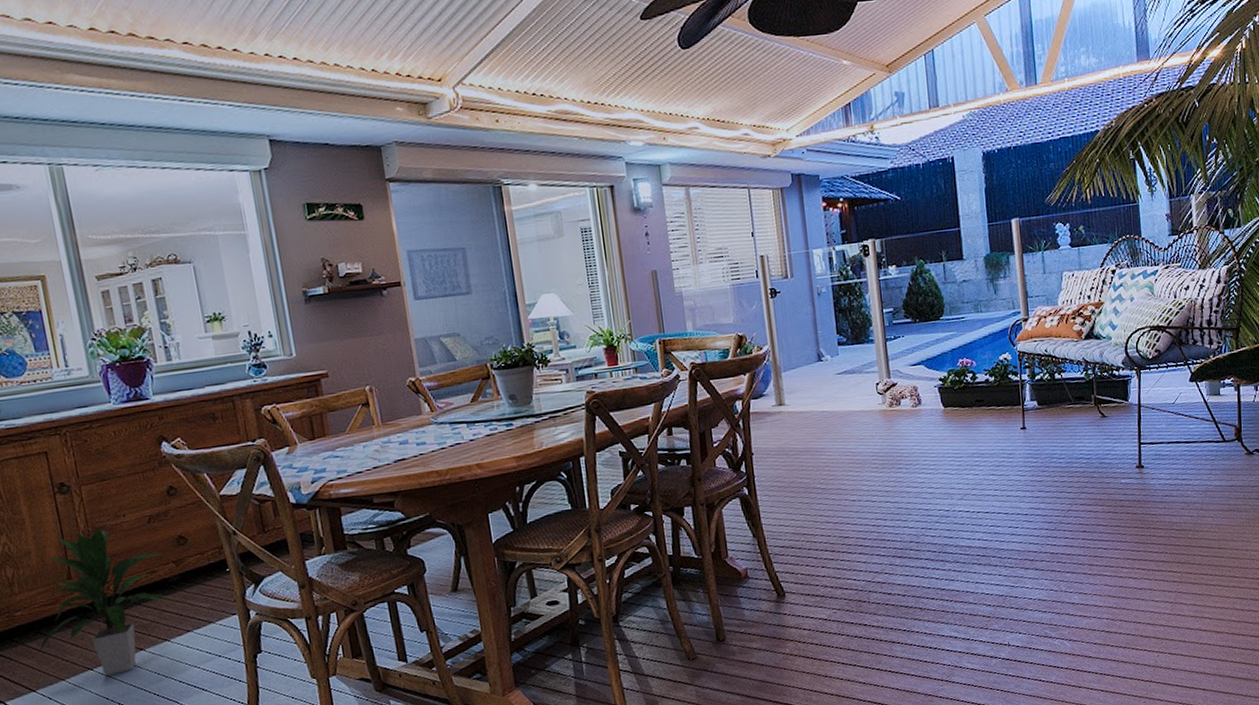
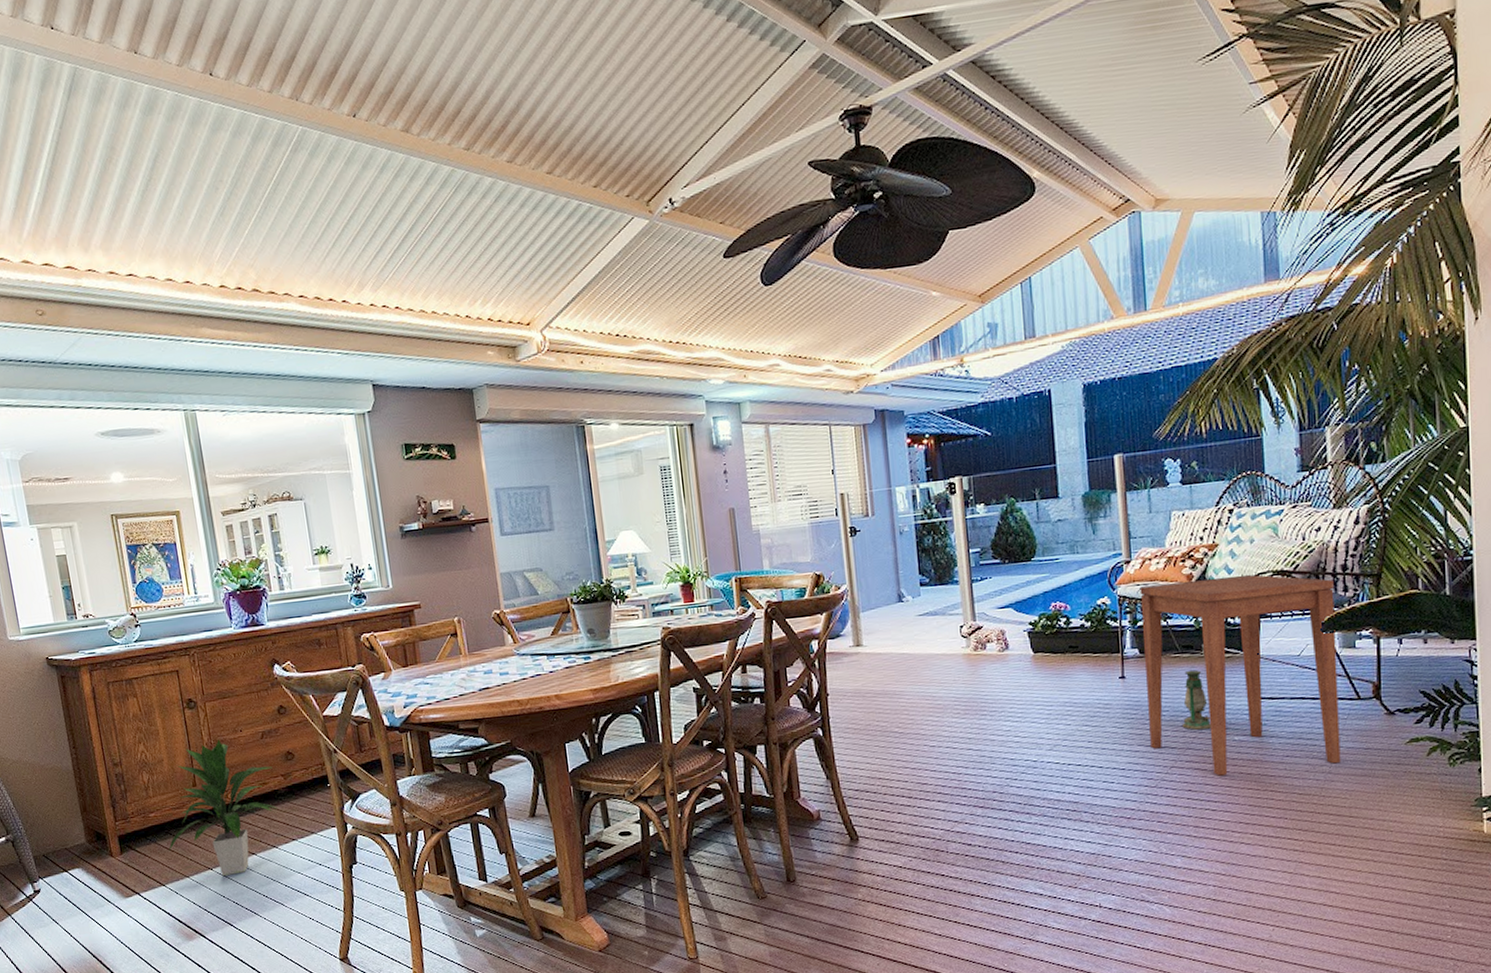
side table: none [1036,329,1211,517] -> present [1139,574,1341,776]
lantern: none [1076,415,1101,475] -> present [1181,665,1211,731]

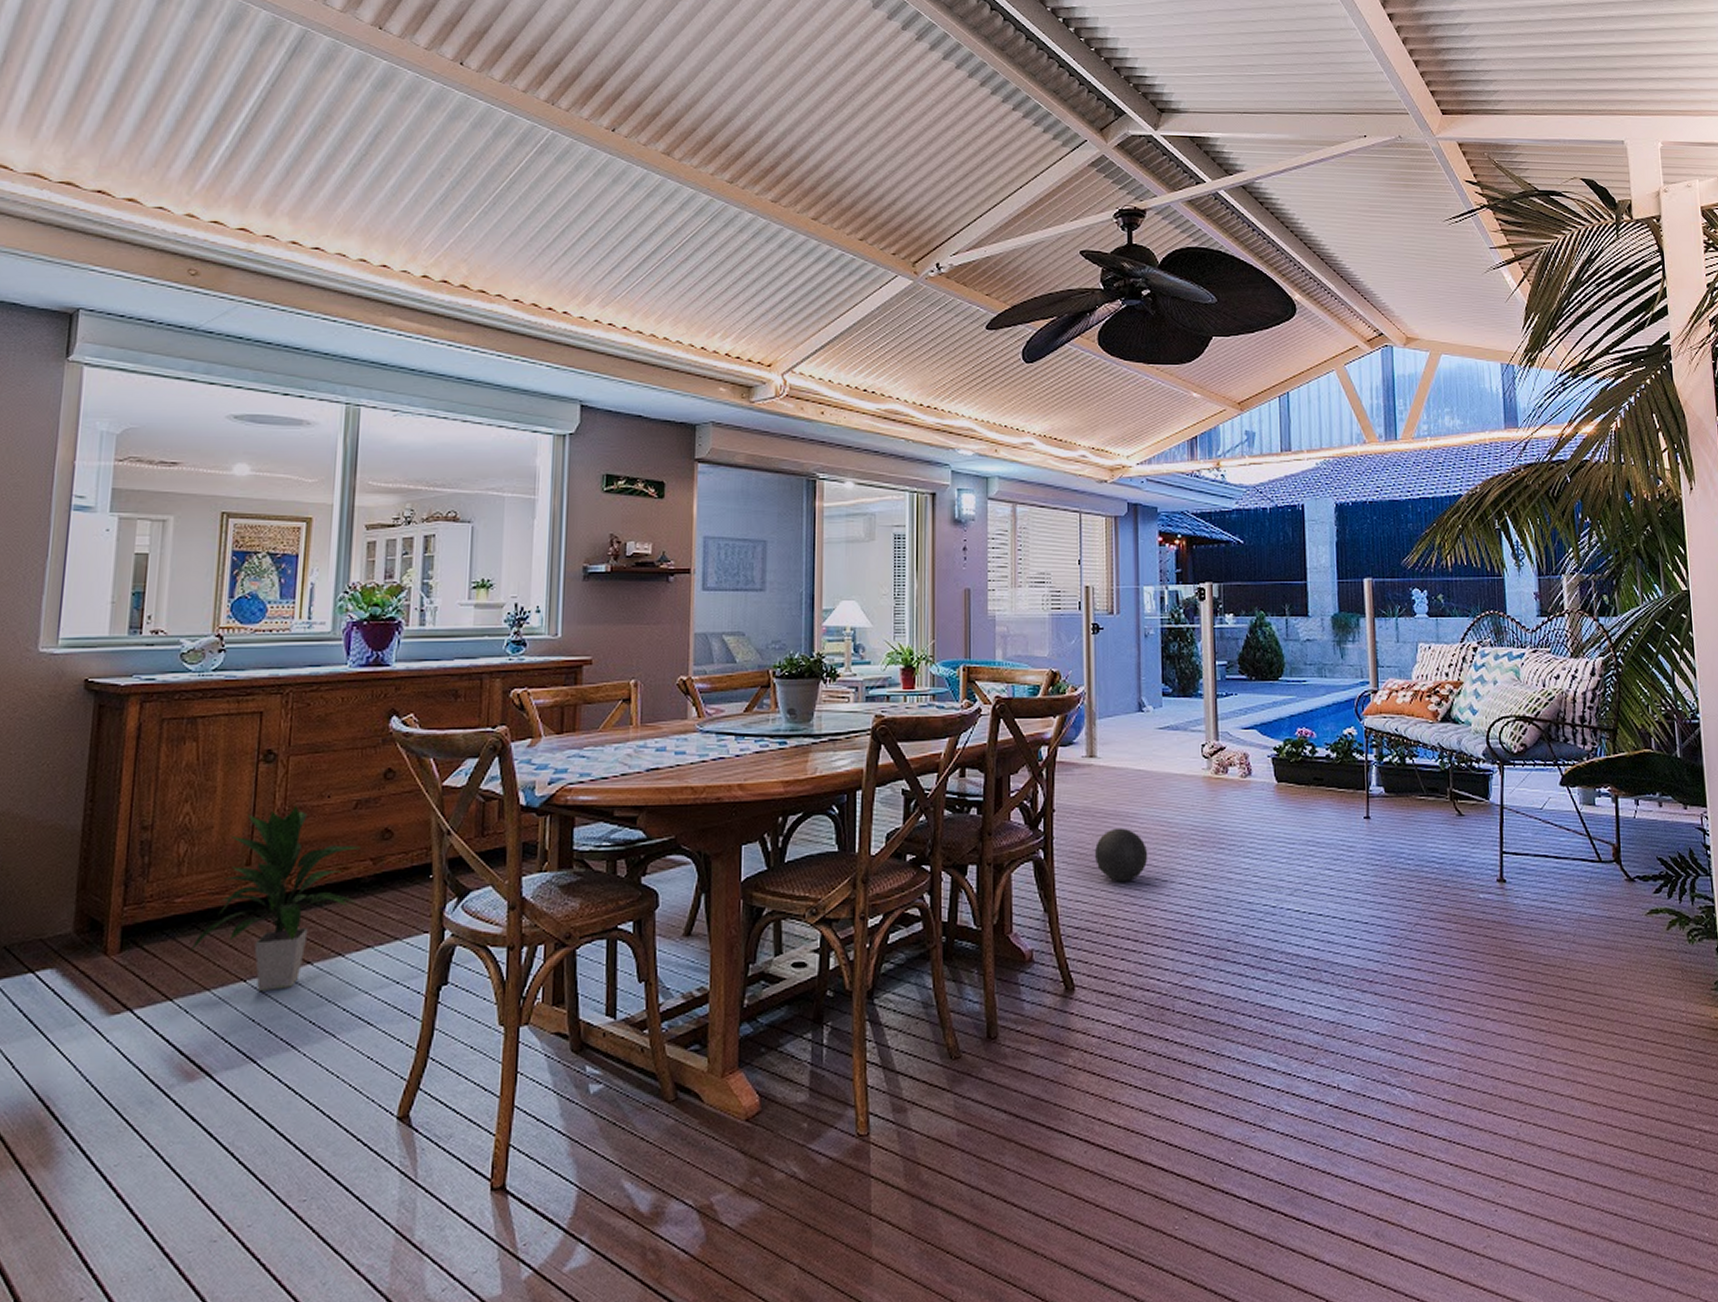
ball: none [868,704,916,750] -> present [1095,828,1148,881]
side table: present [1139,574,1341,776] -> none [1386,717,1585,938]
lantern: present [1181,665,1211,731] -> none [1426,810,1456,884]

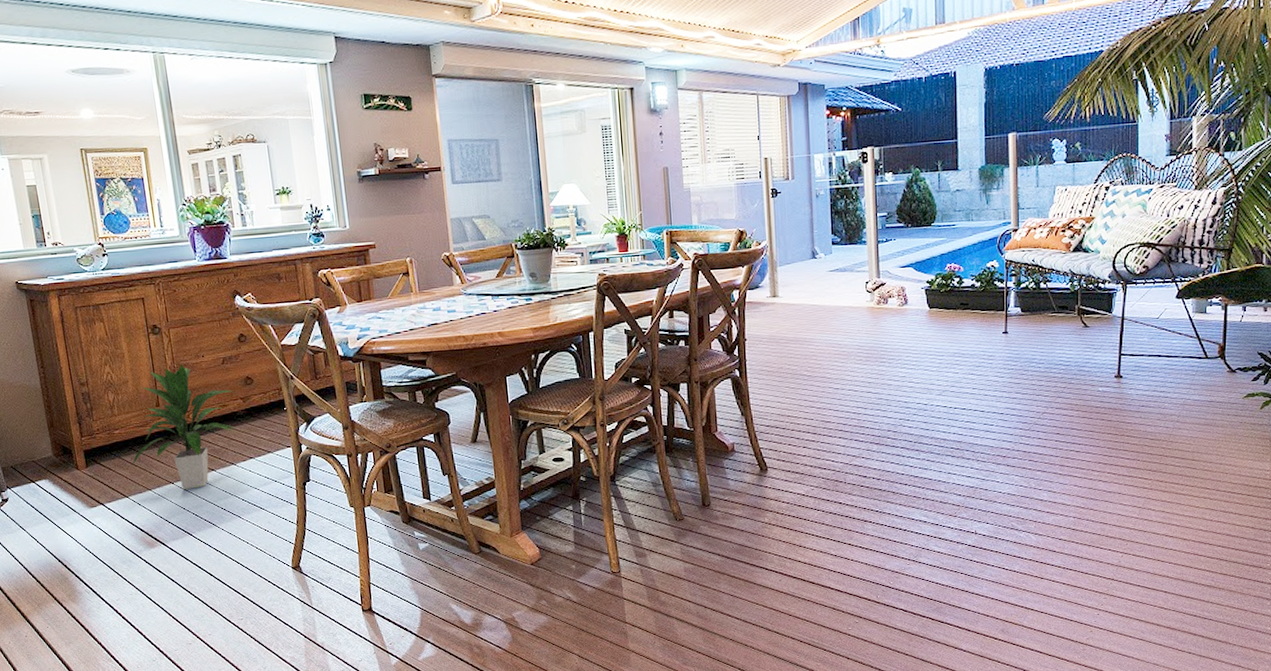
ball: present [1095,828,1148,881] -> none [780,350,823,391]

